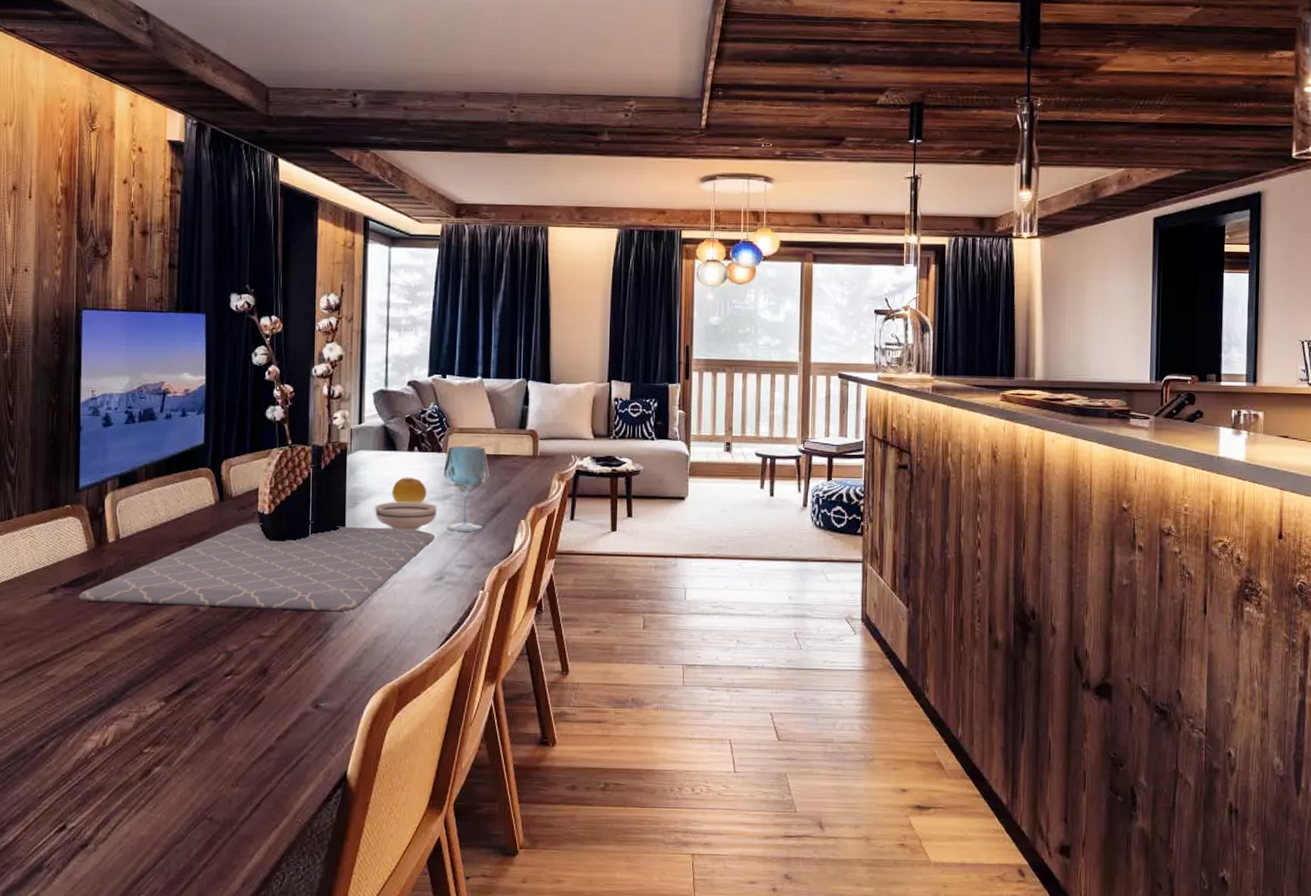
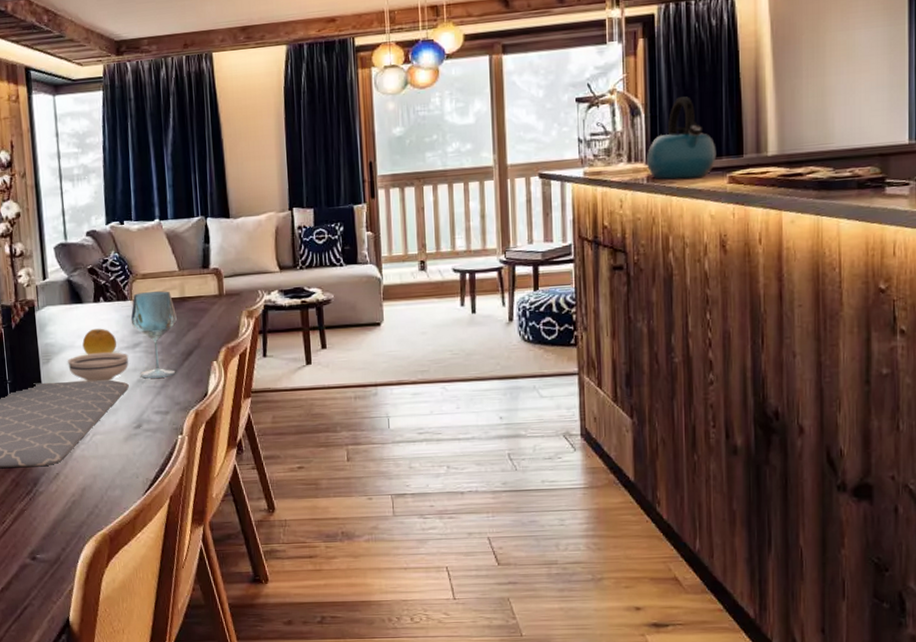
kettle: none [933,320,992,395] -> present [647,96,717,181]

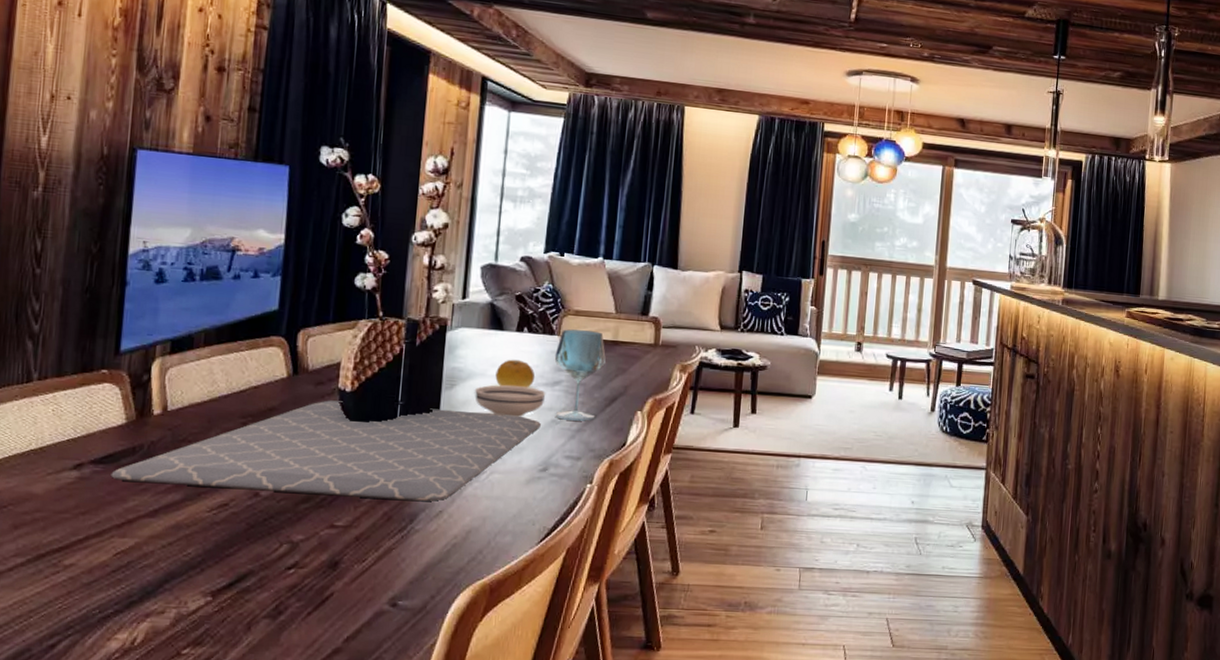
kettle: present [647,96,717,181] -> none [1063,236,1120,310]

